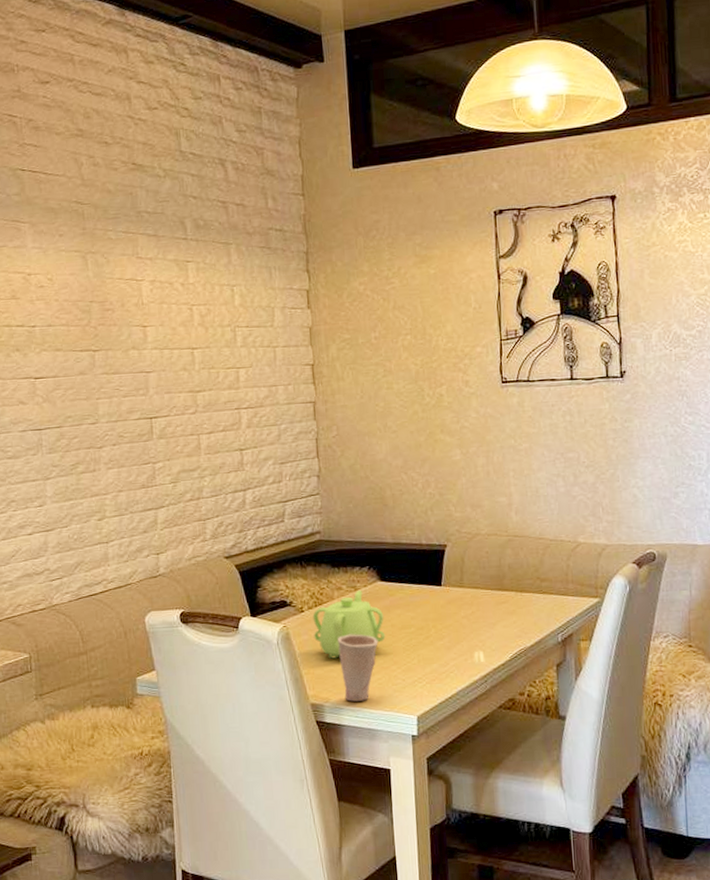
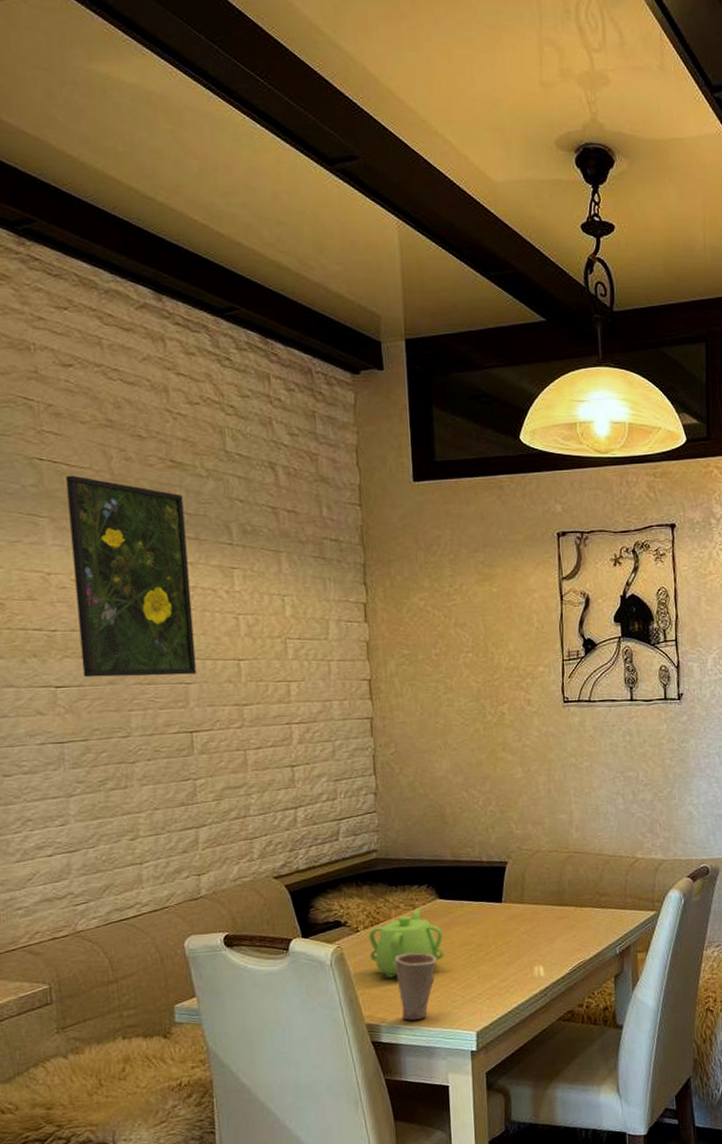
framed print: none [43,182,156,369] -> present [66,475,197,678]

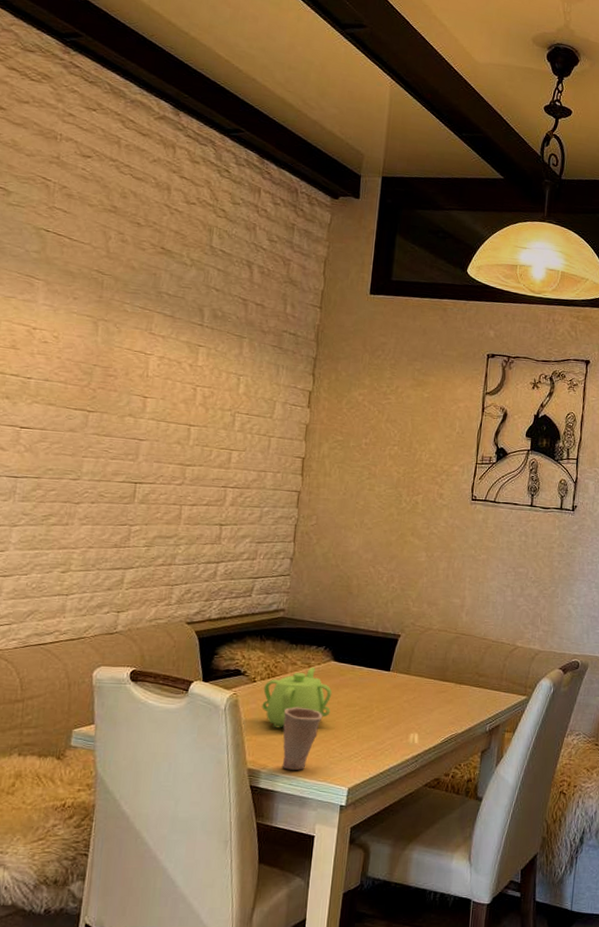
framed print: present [66,475,197,678] -> none [48,247,166,433]

